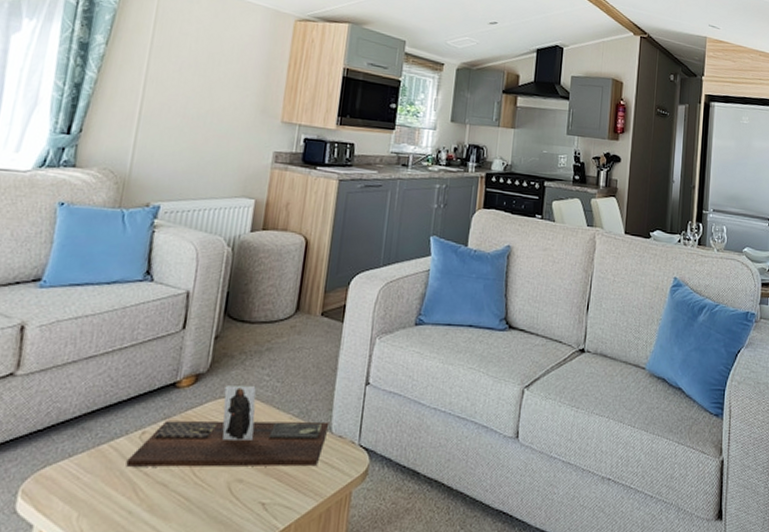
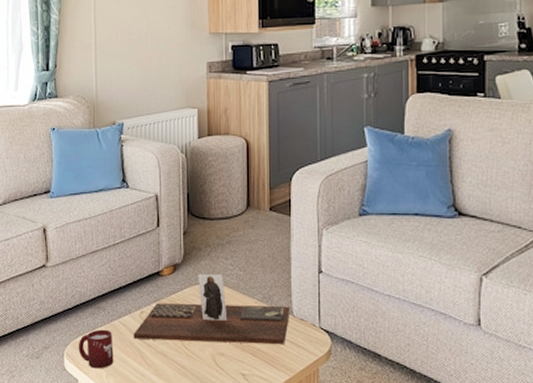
cup: none [41,456,97,509] -> present [78,329,114,369]

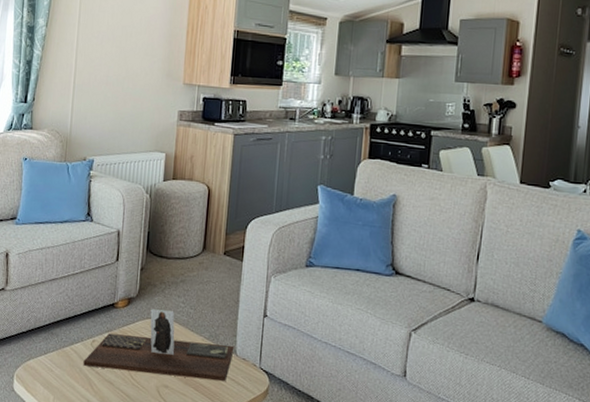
cup: present [78,329,114,369] -> none [28,354,63,392]

